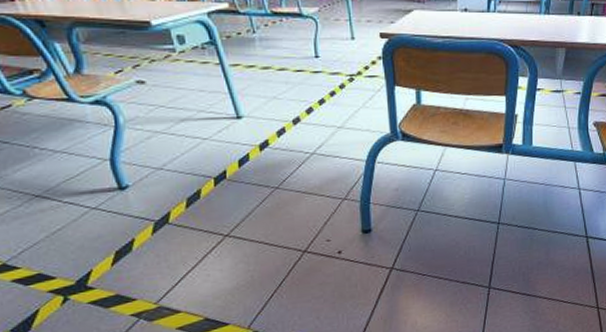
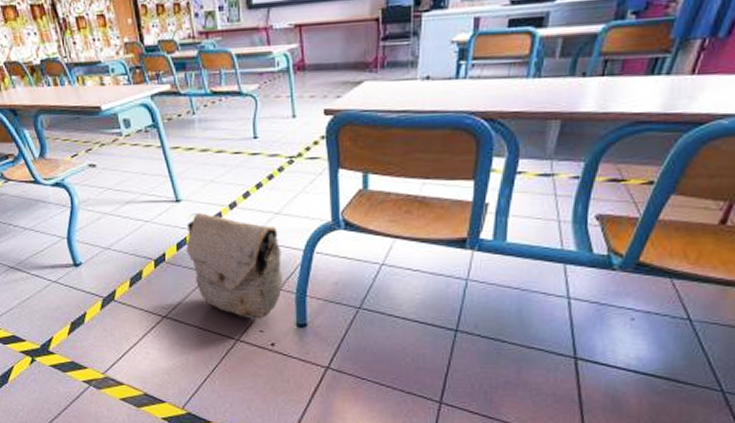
bag: none [248,129,347,229] -> present [186,213,282,319]

